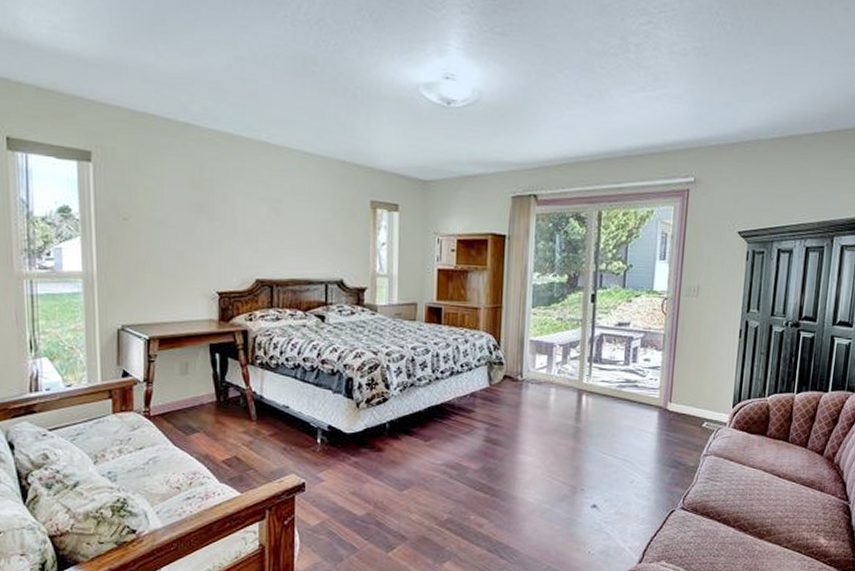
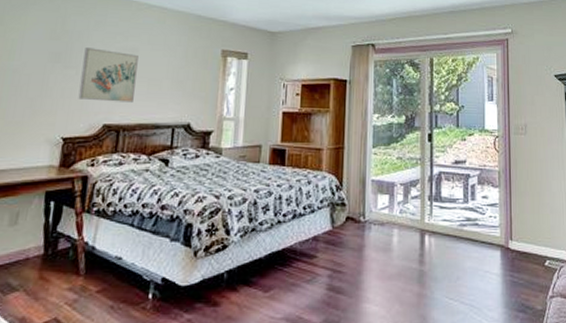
wall art: none [227,197,283,257] -> present [78,48,138,103]

